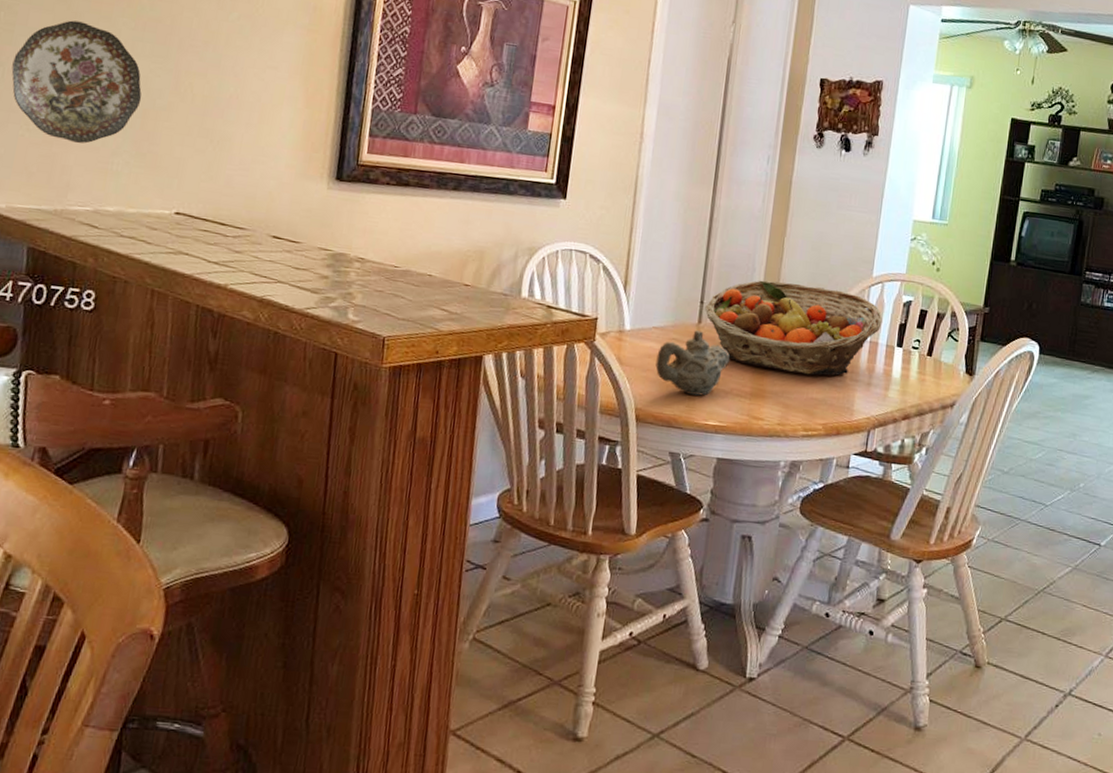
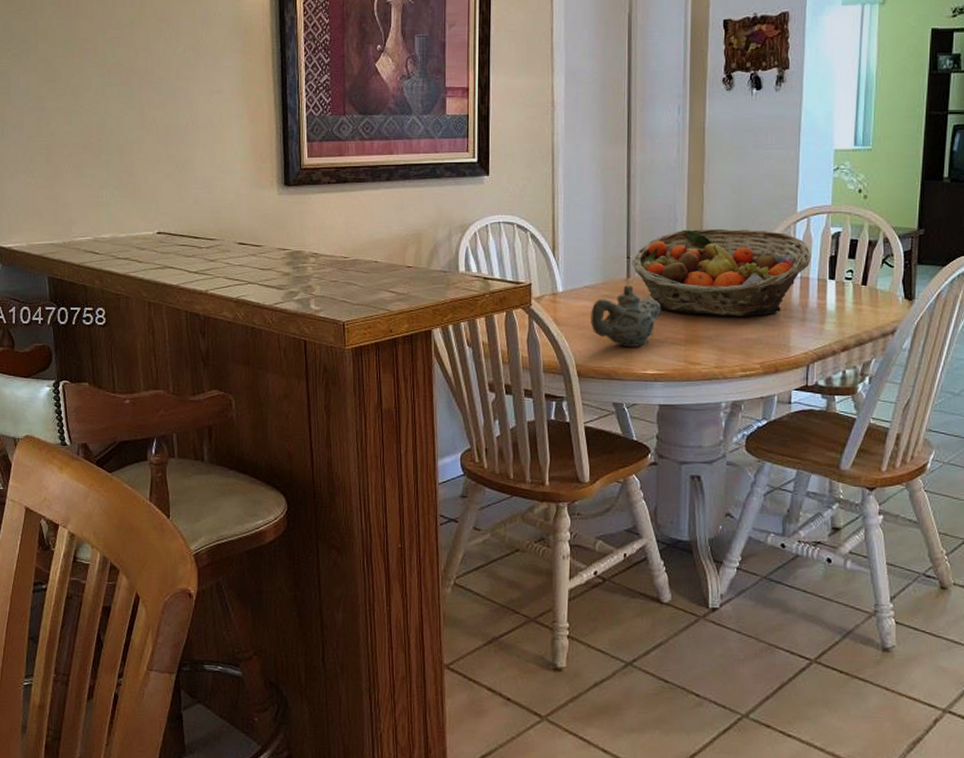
decorative plate: present [11,20,142,144] -> none [13,76,117,182]

